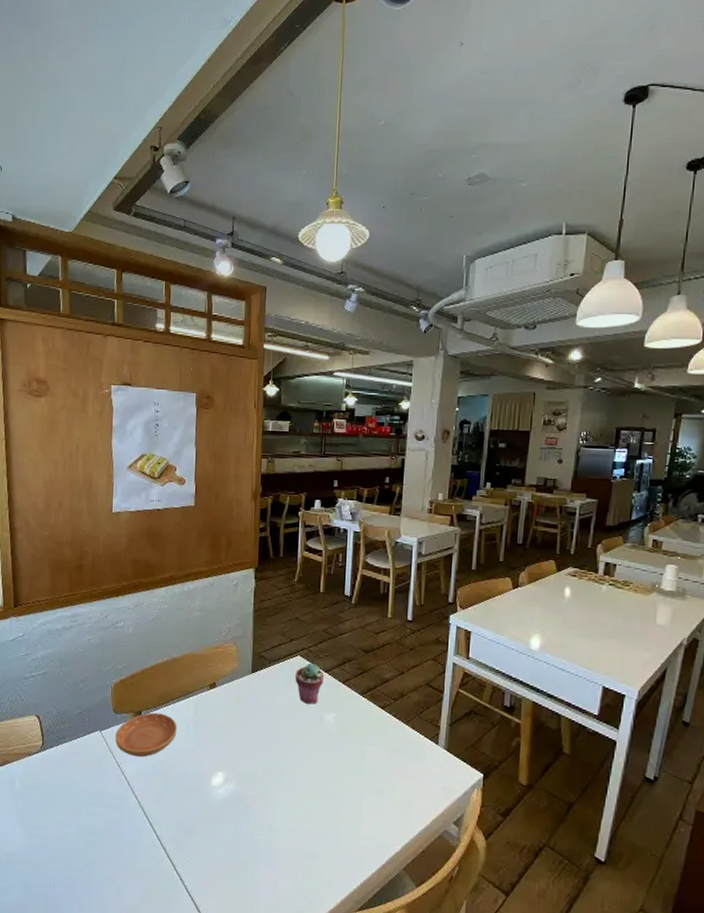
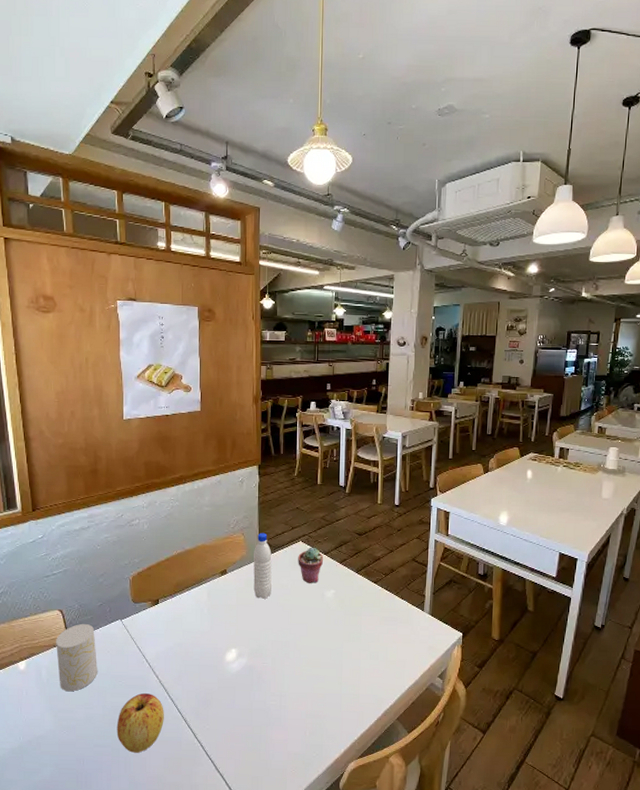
cup: none [31,732,74,806] -> present [56,623,97,692]
apple: none [90,814,142,881] -> present [117,693,164,753]
saucer: present [115,712,177,757] -> none [135,600,192,641]
water bottle: none [244,643,267,718] -> present [253,532,272,599]

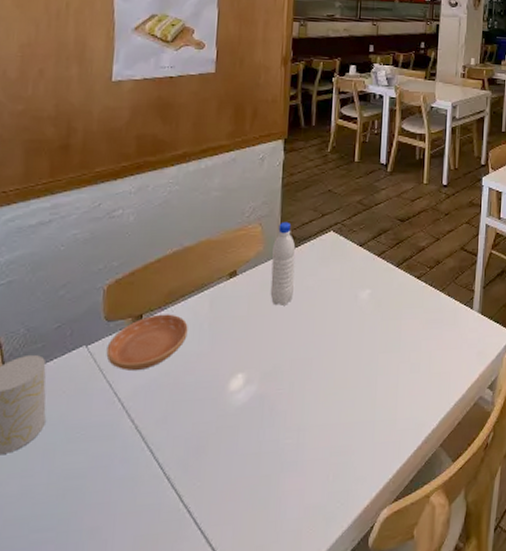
apple: present [117,693,164,753] -> none [66,446,139,535]
saucer: none [135,600,192,641] -> present [106,314,188,371]
potted succulent: present [298,547,324,583] -> none [327,237,359,283]

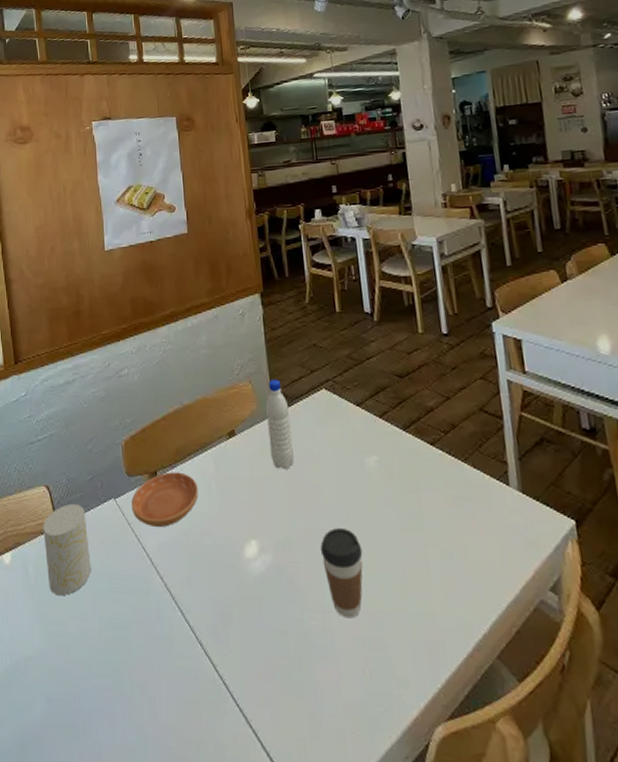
coffee cup: none [305,355,344,433] -> present [320,528,363,619]

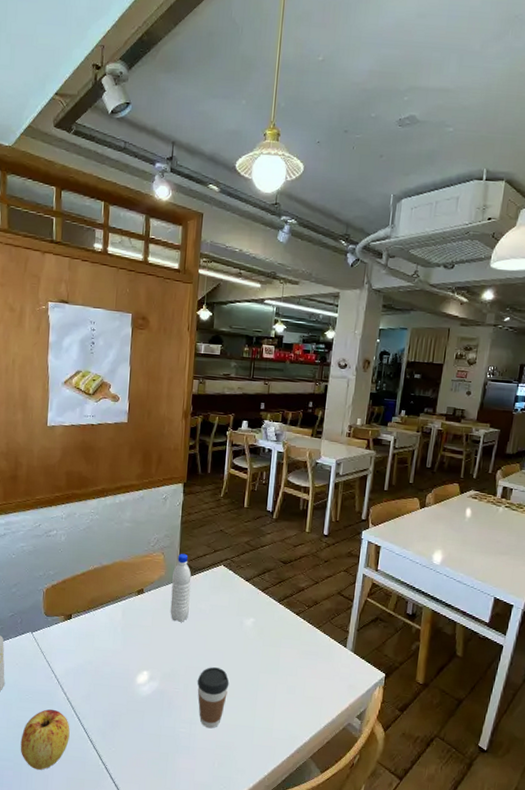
apple: none [117,601,174,689] -> present [20,709,70,770]
saucer: present [131,472,199,528] -> none [46,616,106,657]

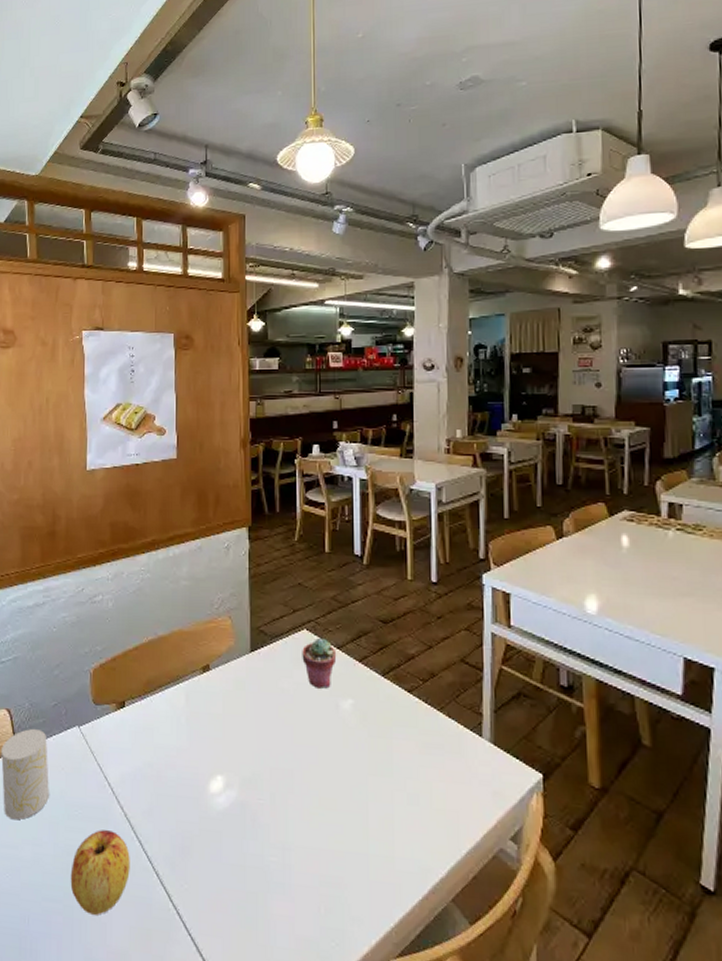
water bottle: present [170,553,192,622] -> none [243,616,268,707]
coffee cup: present [197,667,230,729] -> none [286,768,329,857]
potted succulent: none [218,572,246,610] -> present [302,637,337,689]

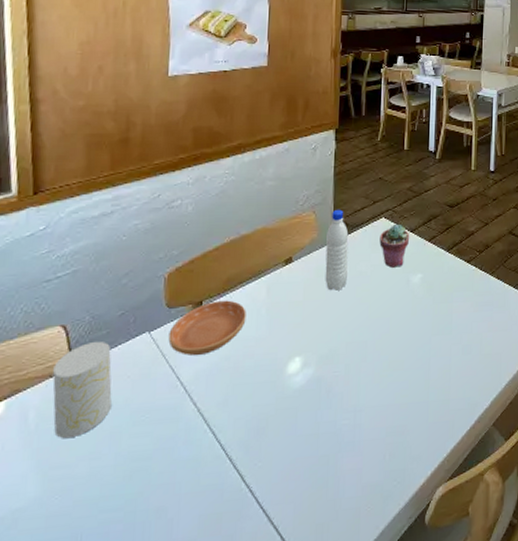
apple: present [70,830,130,915] -> none [133,428,202,514]
saucer: none [96,702,167,758] -> present [168,300,246,356]
water bottle: none [243,616,268,707] -> present [325,209,349,291]

